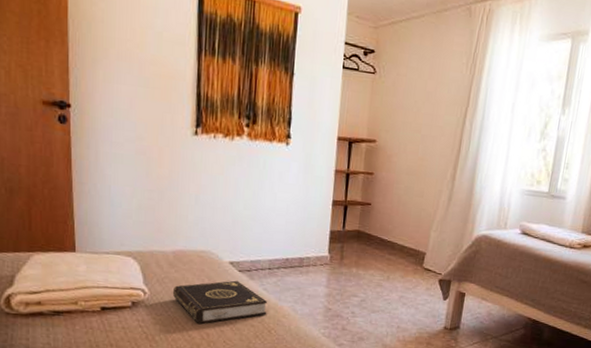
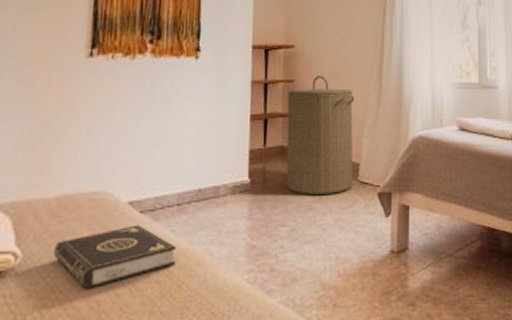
laundry hamper: none [361,170,428,276] -> present [286,75,355,195]

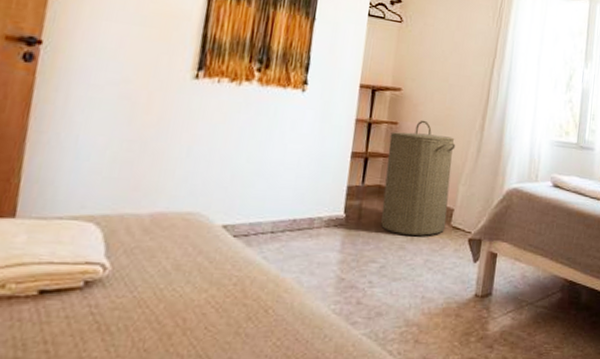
book: present [53,225,176,290] -> none [142,248,266,307]

